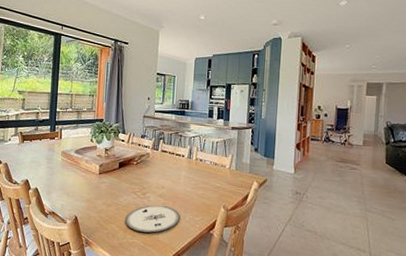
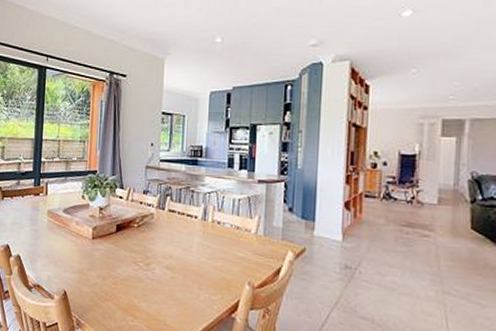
plate: present [125,205,180,233] -> none [124,279,193,314]

